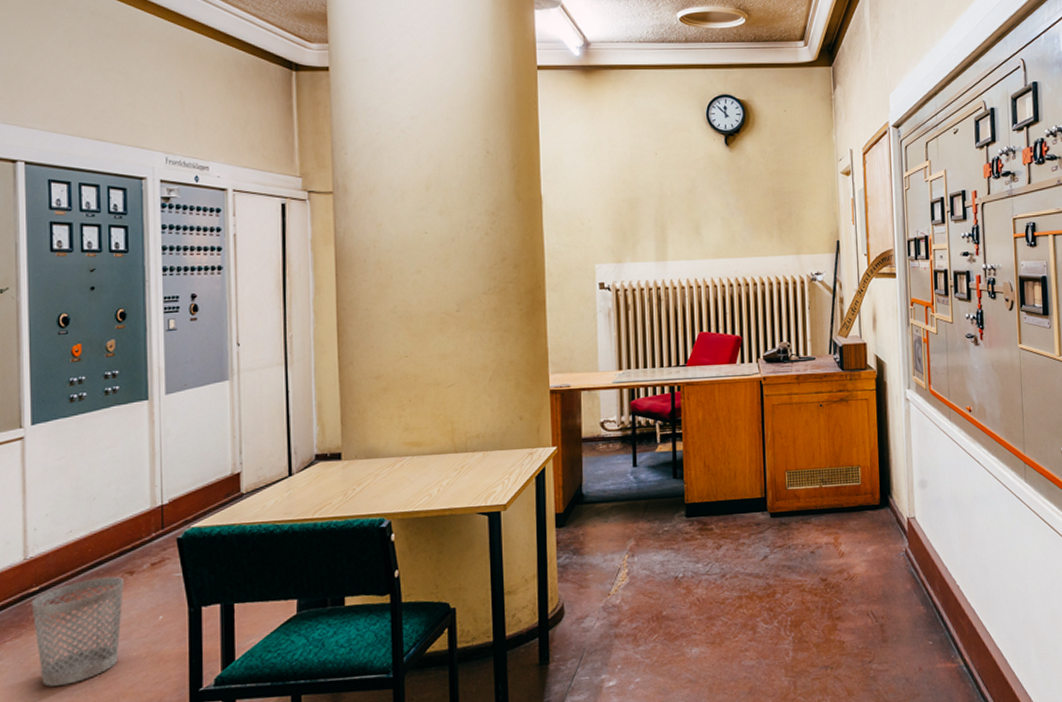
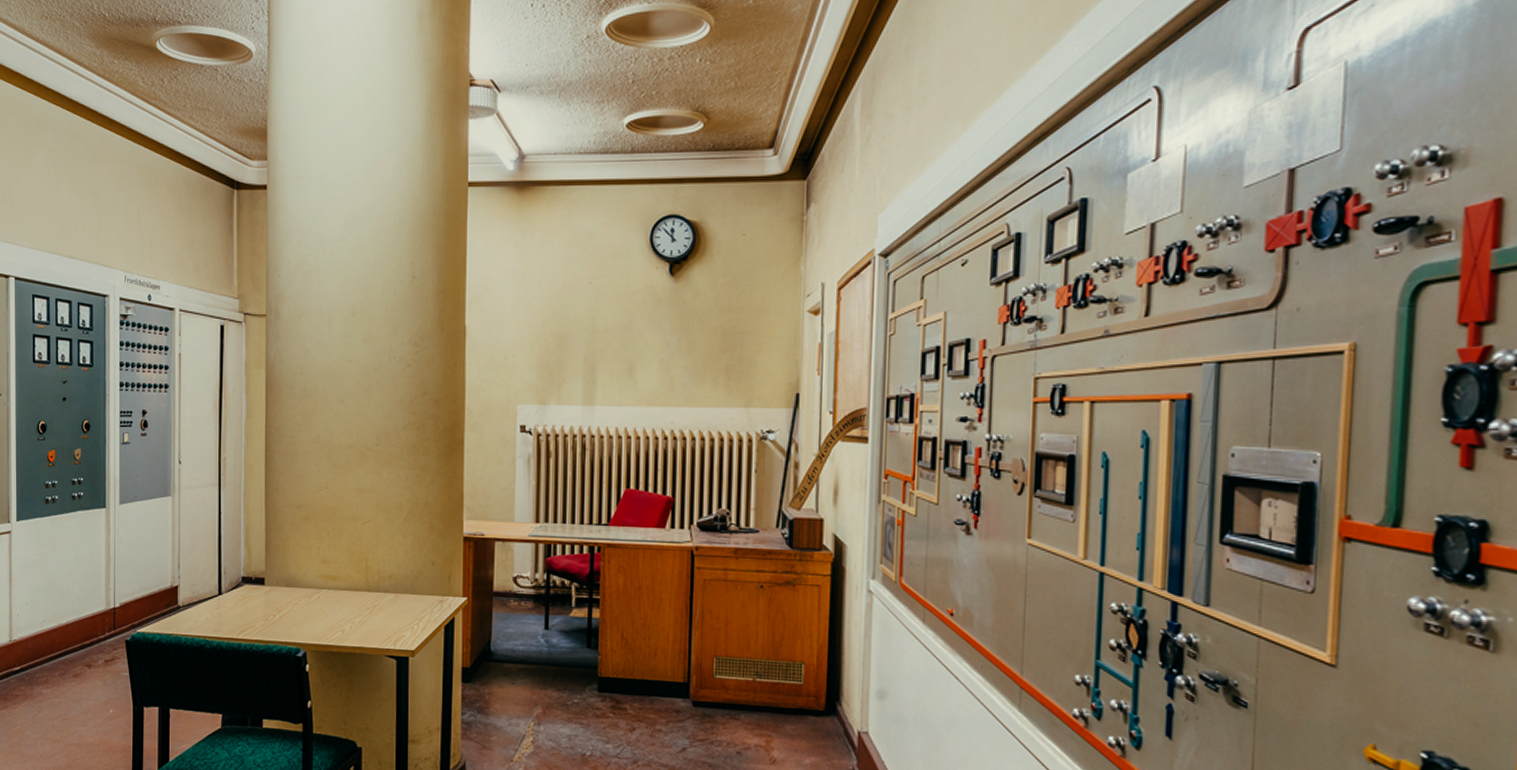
wastebasket: present [31,576,125,687] -> none [14,666,84,758]

